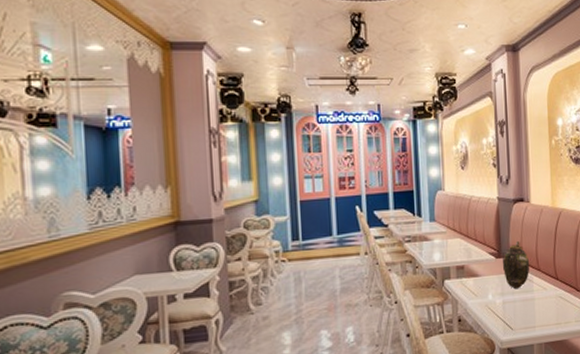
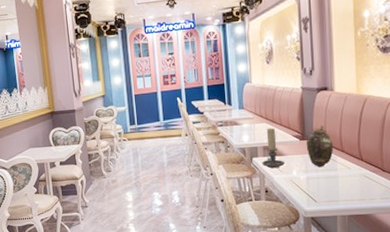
candle holder: none [455,243,479,292] -> present [262,127,284,169]

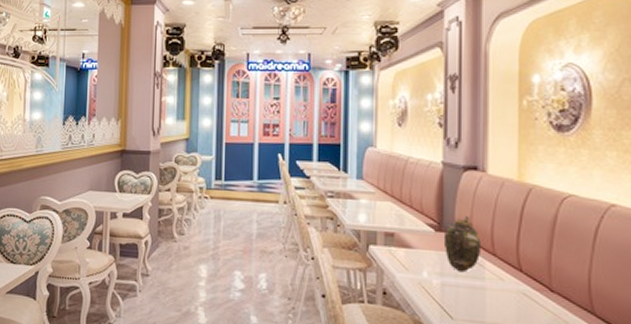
candle holder: present [262,127,284,169] -> none [381,208,412,264]

